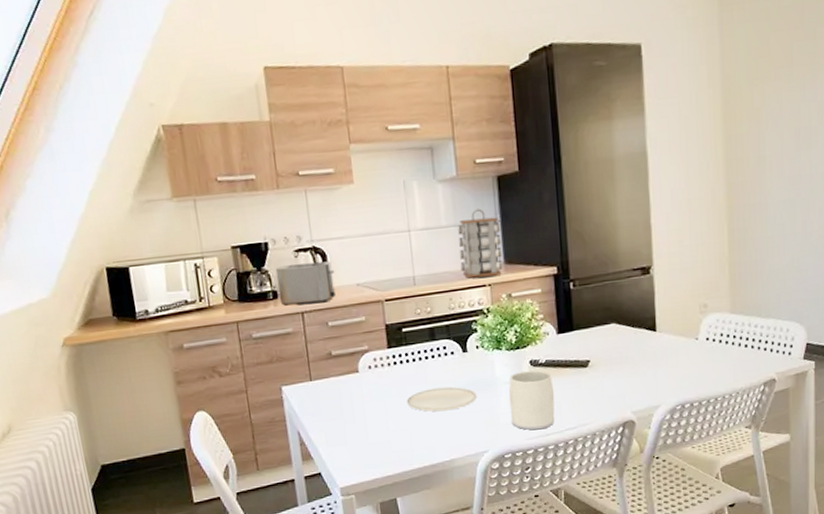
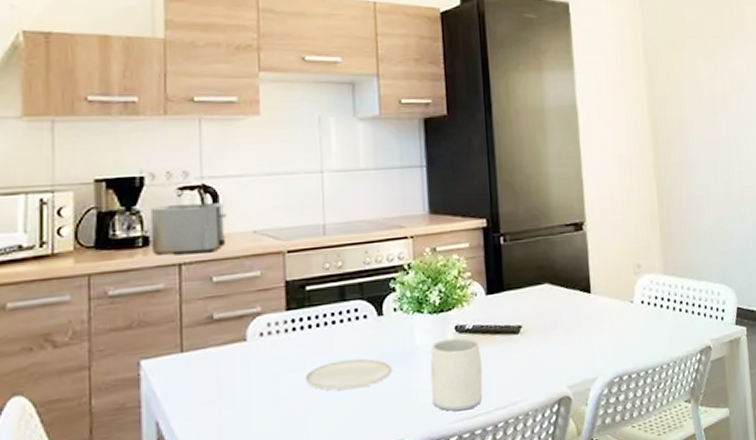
spice rack: present [458,208,503,279] -> none [378,151,427,230]

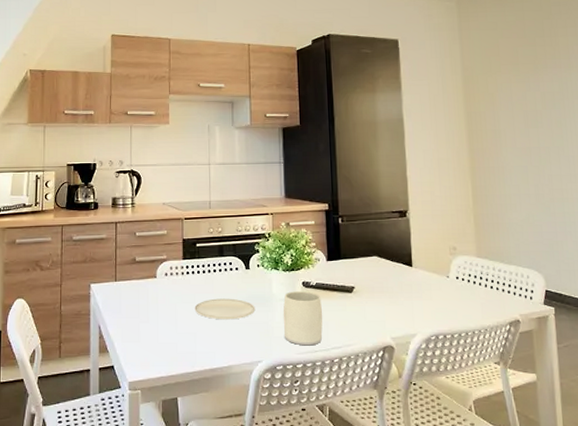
toaster: present [150,202,228,255] -> none [99,182,147,216]

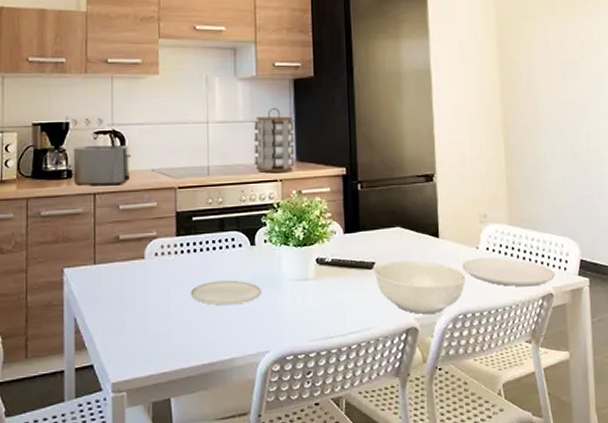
toaster: none [99,182,147,216] -> present [73,145,132,186]
spice rack: none [248,151,284,208] -> present [253,107,295,174]
mug: present [283,291,323,346] -> none [293,269,340,332]
bowl: none [354,286,439,334] -> present [374,261,467,314]
plate: none [433,285,522,313] -> present [461,257,556,287]

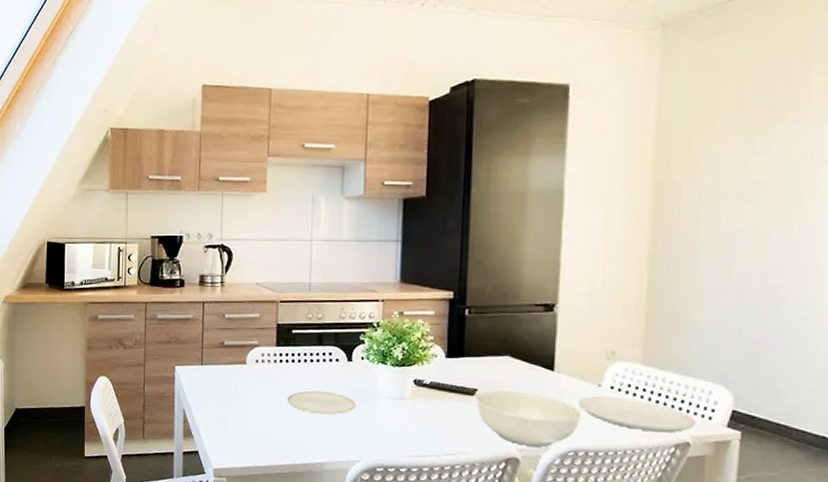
toaster: present [73,145,132,186] -> none [185,257,238,296]
spice rack: present [253,107,295,174] -> none [356,227,401,294]

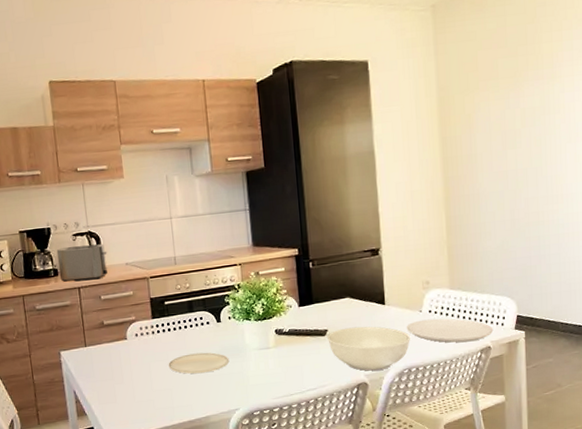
toaster: none [185,257,238,296] -> present [56,244,108,282]

